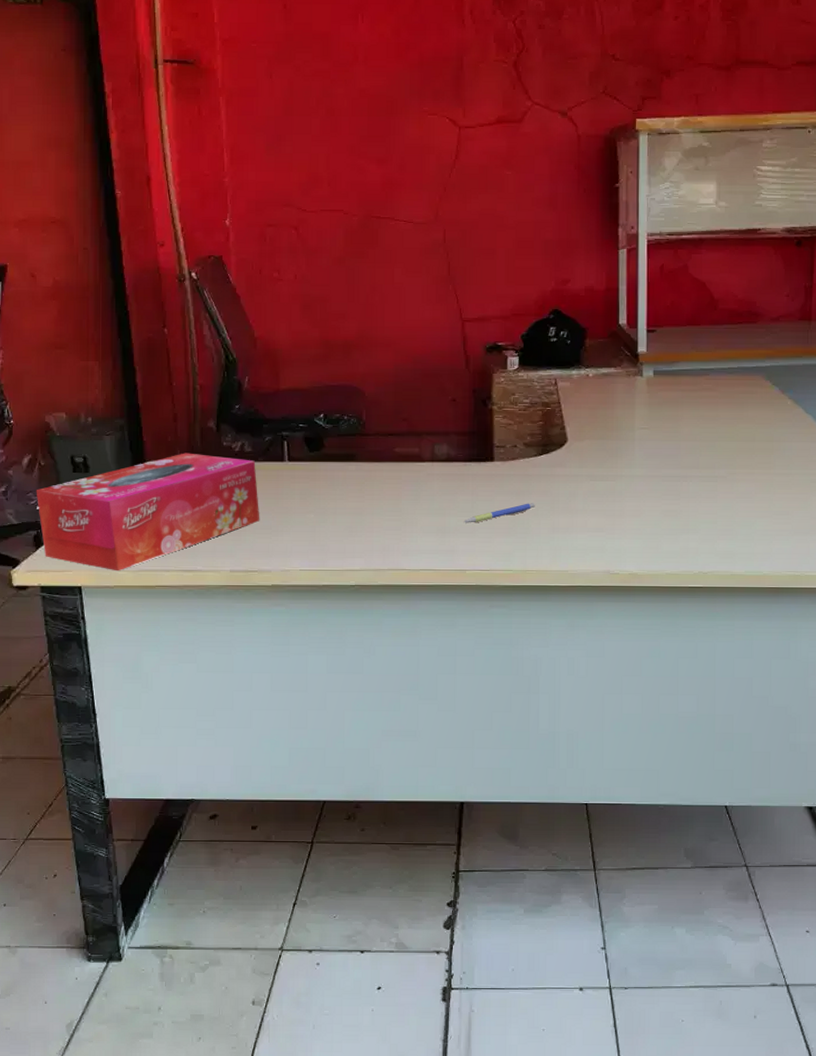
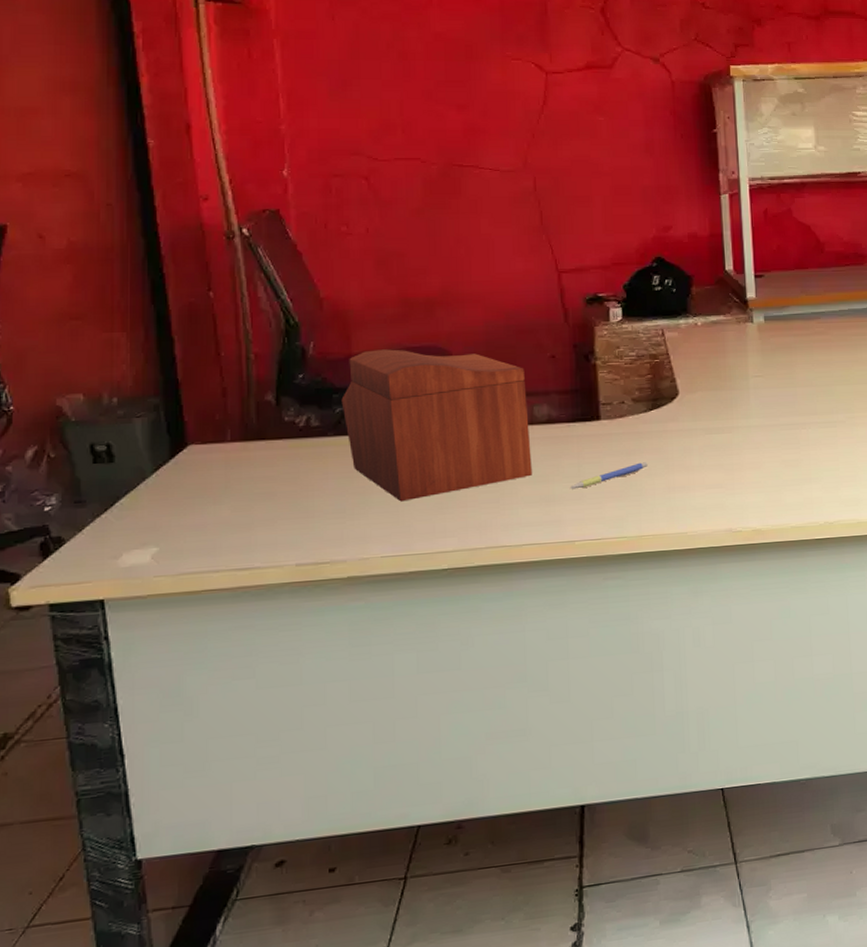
tissue box: present [36,453,260,571] -> none [43,431,332,578]
sewing box: none [270,386,431,523] -> present [341,349,532,502]

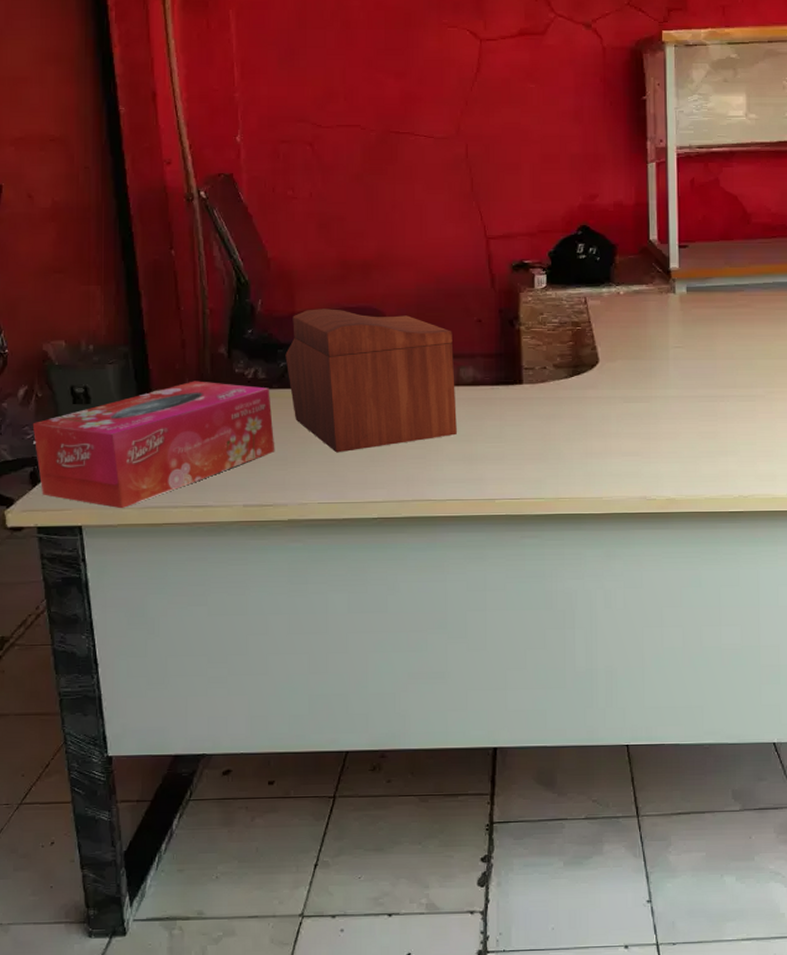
tissue box: none [43,431,332,578] -> present [32,381,275,509]
pen: present [569,462,648,490] -> none [491,427,567,450]

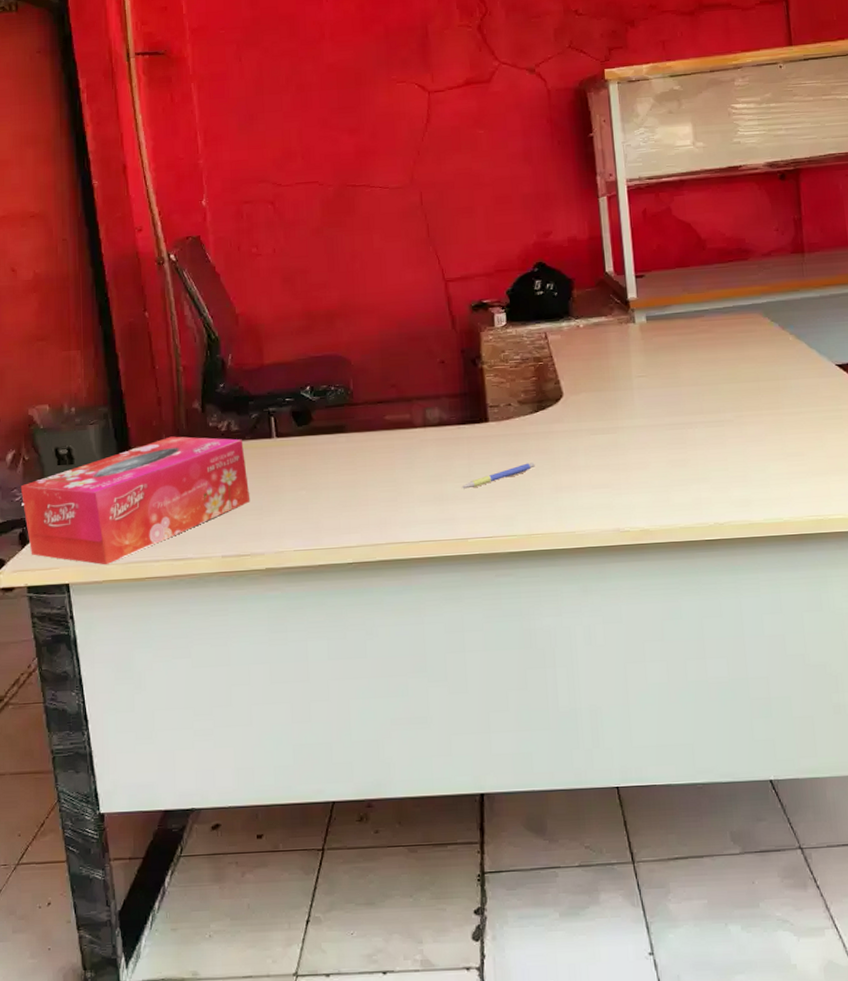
sewing box: present [285,309,457,453] -> none [256,359,426,500]
pen: none [491,427,567,450] -> present [461,462,535,489]

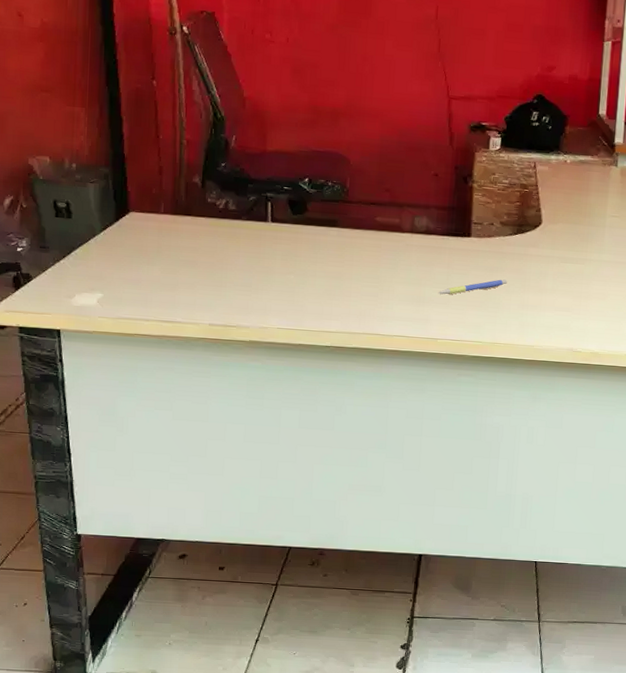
tissue box: present [20,436,251,565] -> none [17,206,241,318]

